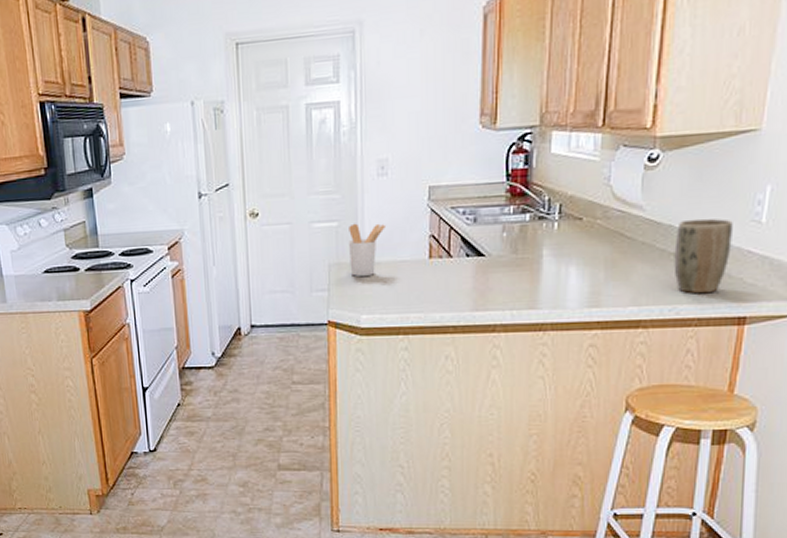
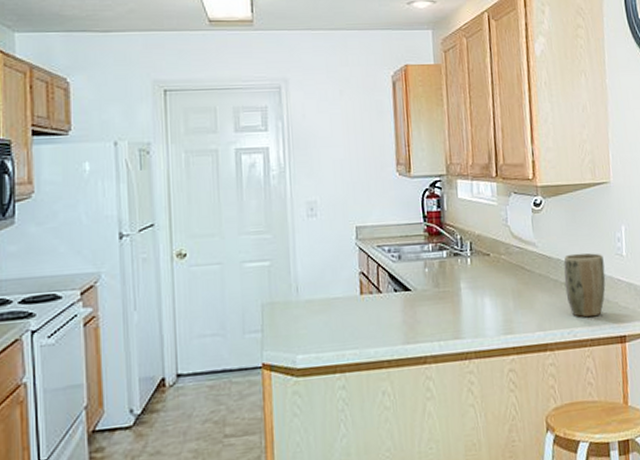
utensil holder: present [349,223,385,276] -> none [281,262,317,316]

